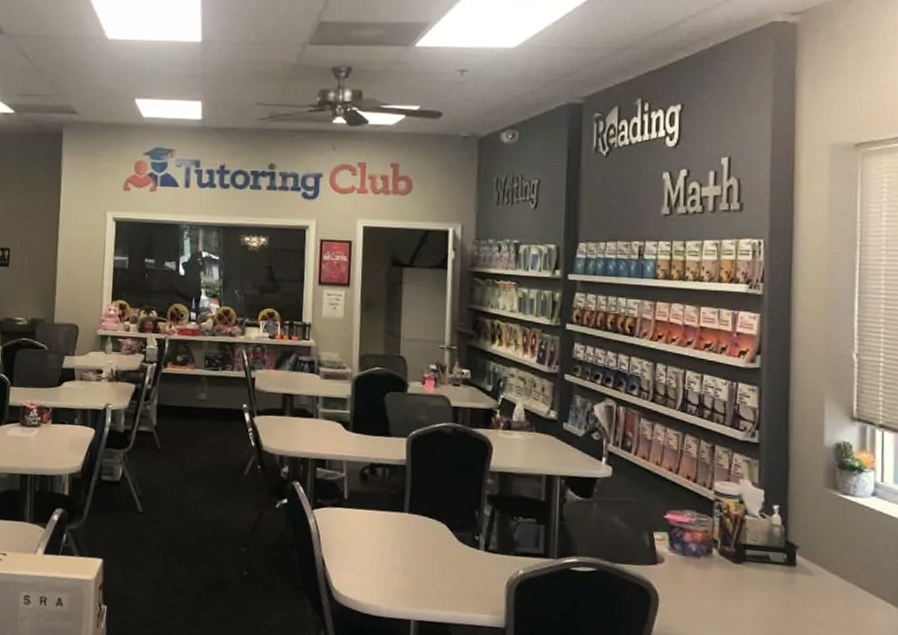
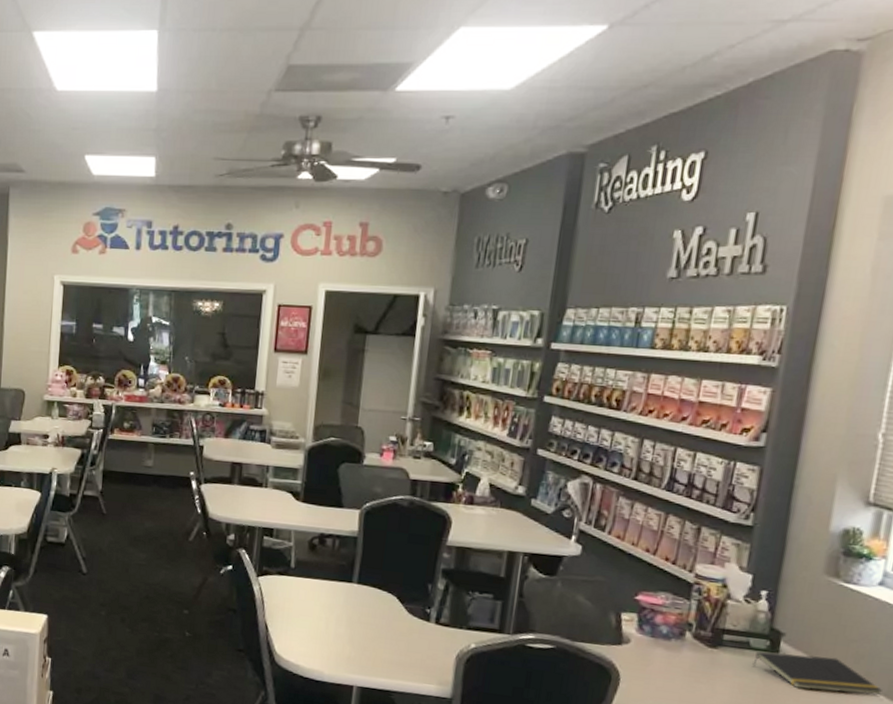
notepad: none [774,565,888,604] -> present [752,652,882,696]

